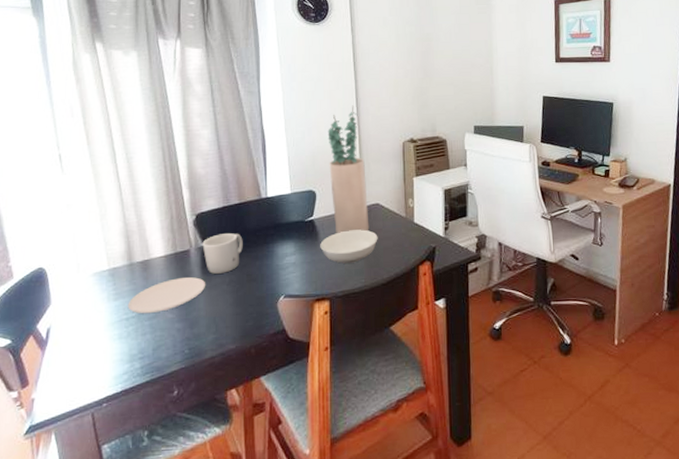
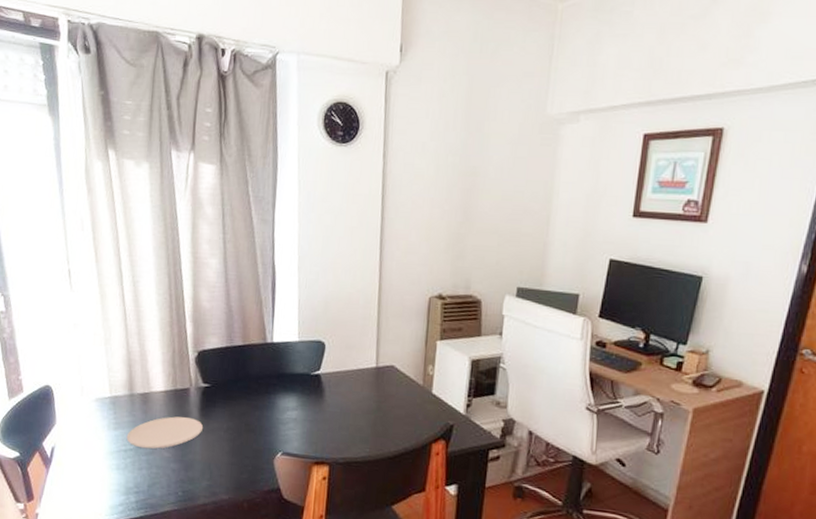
mug: present [202,233,243,274] -> none [202,376,244,419]
bowl: present [320,229,378,264] -> none [324,391,389,429]
vase: present [328,105,369,234] -> none [342,247,383,396]

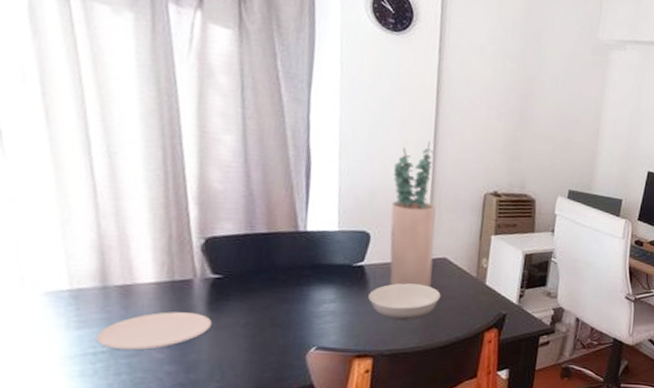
bowl: none [324,391,389,429] -> present [368,283,441,320]
vase: none [342,247,383,396] -> present [389,140,436,288]

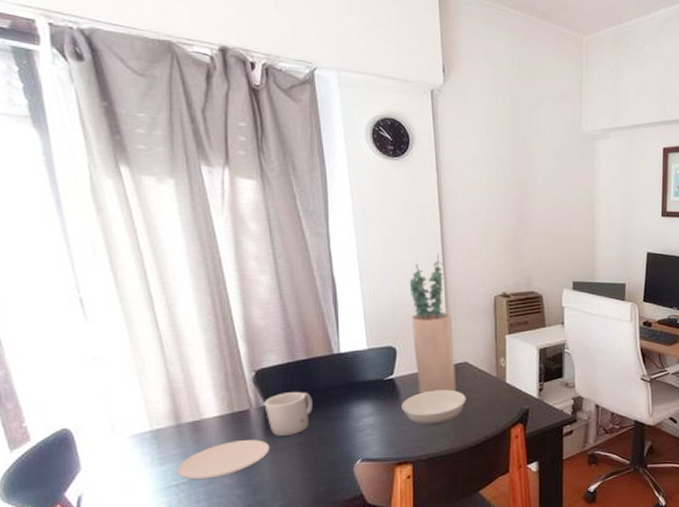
mug: none [211,266,269,313] -> present [264,392,312,436]

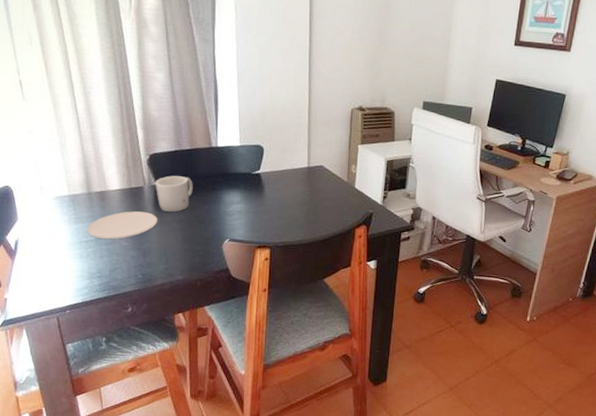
bowl: present [401,390,466,426] -> none [264,187,320,218]
vase: present [409,253,457,395] -> none [278,65,313,191]

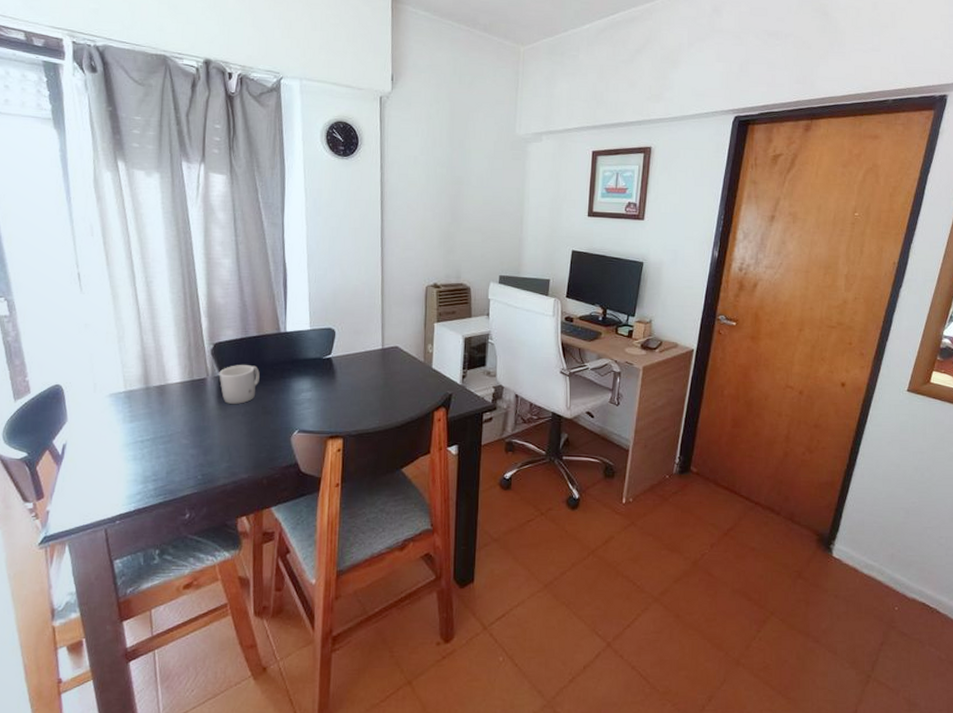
plate: present [87,211,158,240] -> none [143,405,222,438]

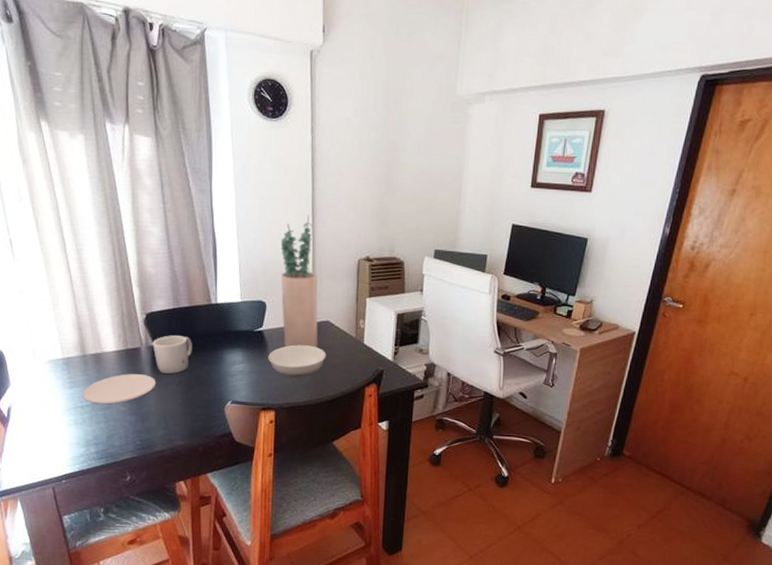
plate: none [143,405,222,438] -> present [82,374,157,405]
bowl: none [336,371,395,404] -> present [268,344,326,377]
vase: none [350,245,387,374] -> present [280,215,319,348]

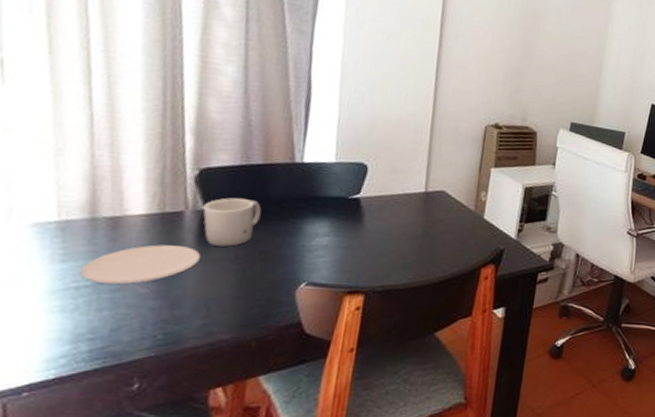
bowl: present [268,344,326,377] -> none [362,216,438,255]
vase: present [280,215,319,348] -> none [385,72,436,222]

